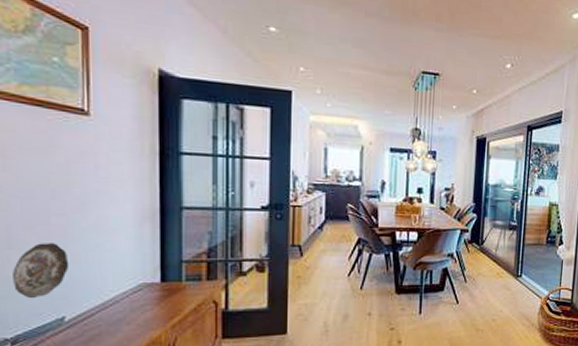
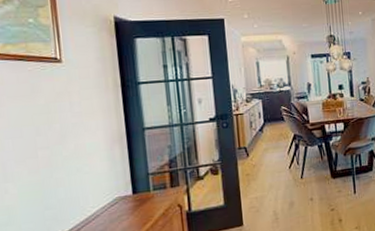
decorative plate: present [13,243,70,299] -> none [10,172,56,223]

